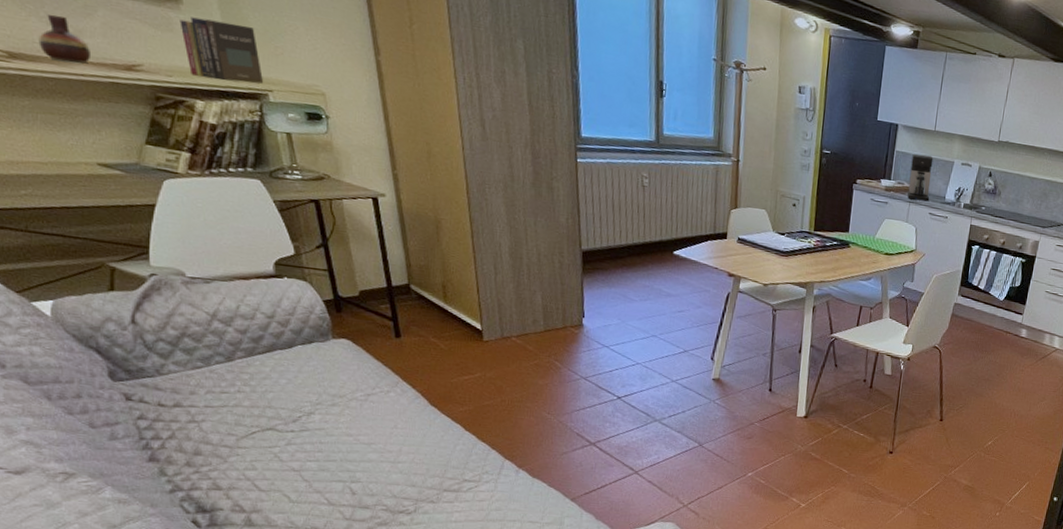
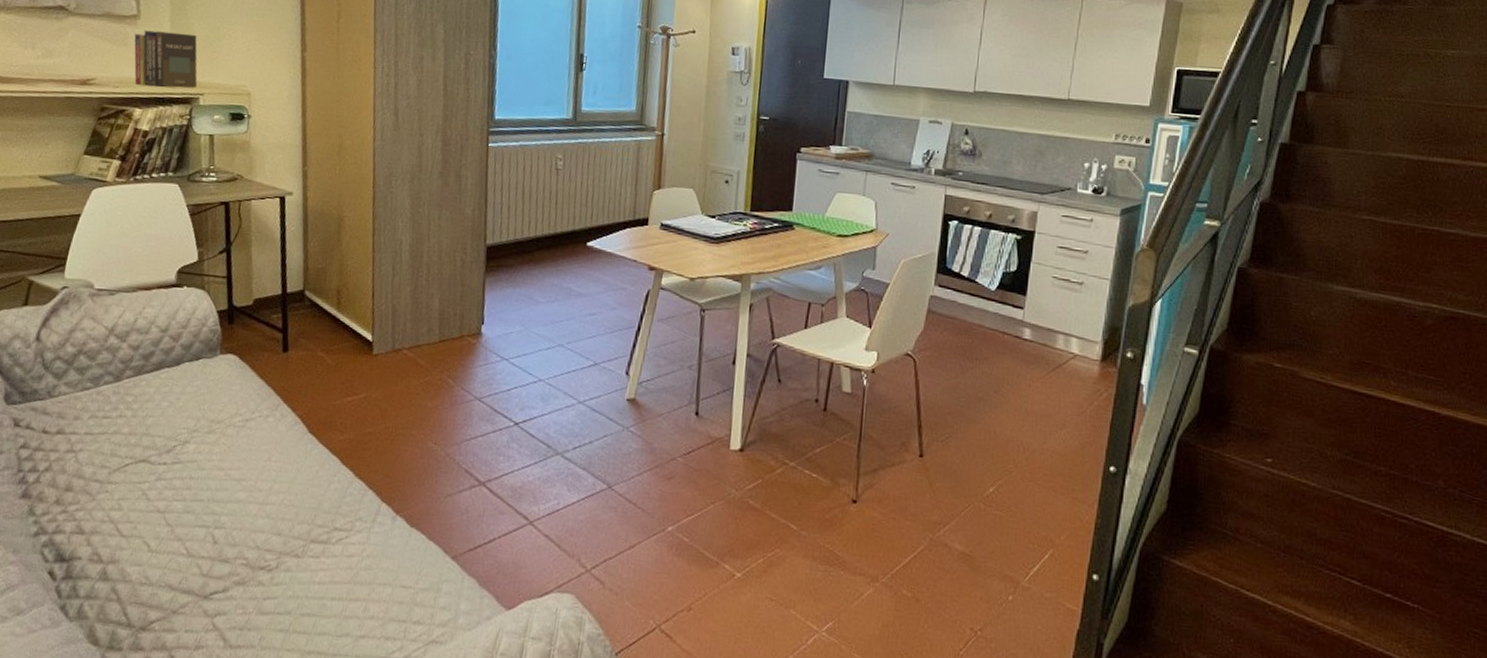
vase: present [38,13,92,64] -> none [14,38,56,81]
coffee maker: present [907,153,933,202] -> none [863,113,894,169]

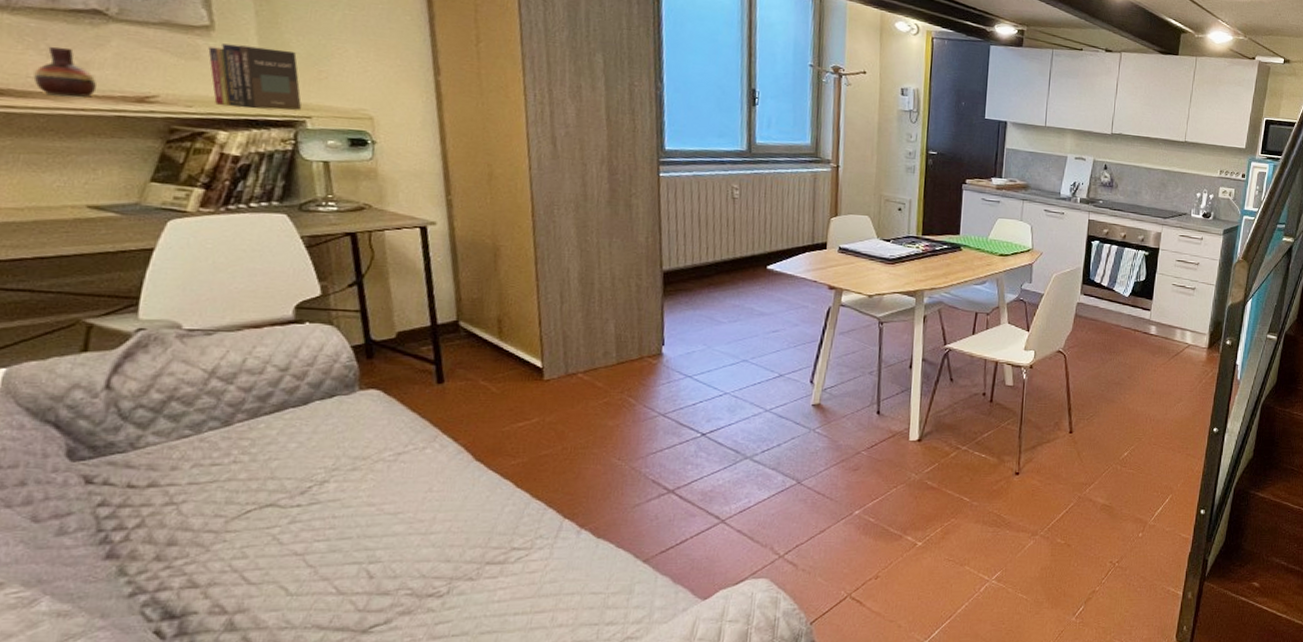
vase: none [14,38,56,81] -> present [33,46,98,97]

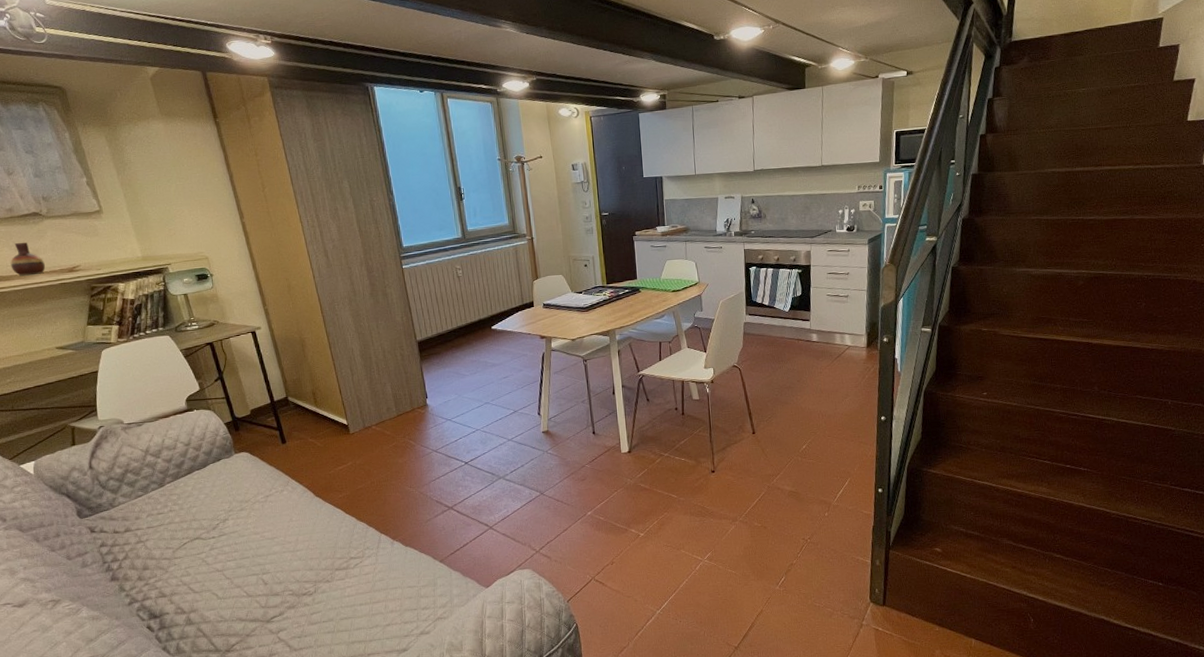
books: present [208,43,302,110] -> none [102,219,164,265]

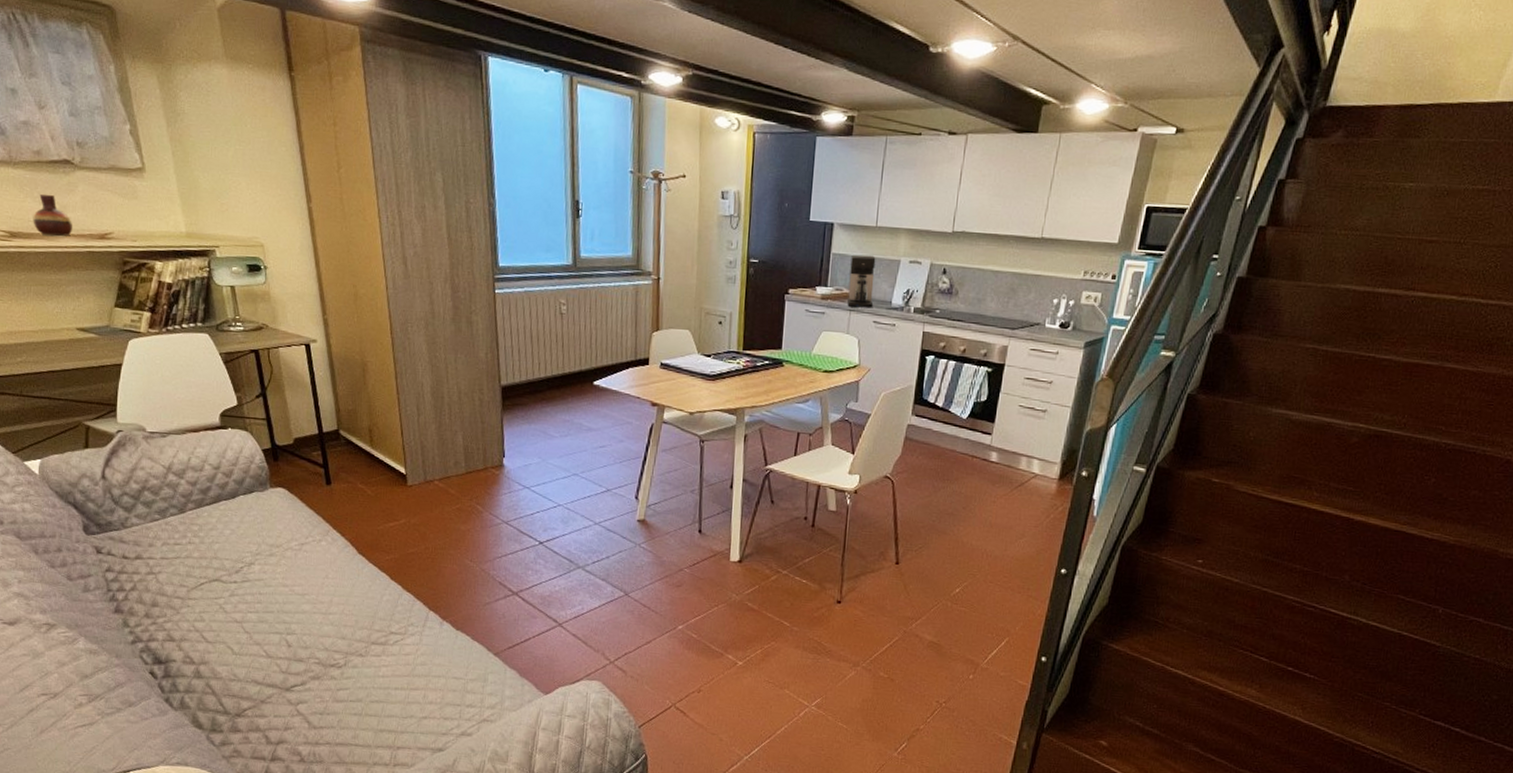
coffee maker: none [680,197,703,239] -> present [847,254,876,308]

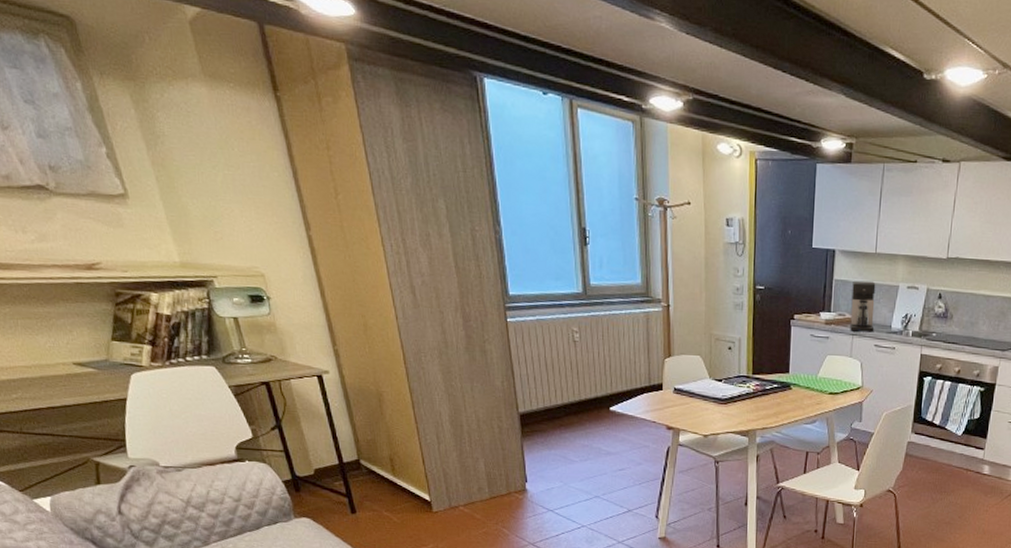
vase: present [33,193,73,236] -> none [10,221,57,267]

